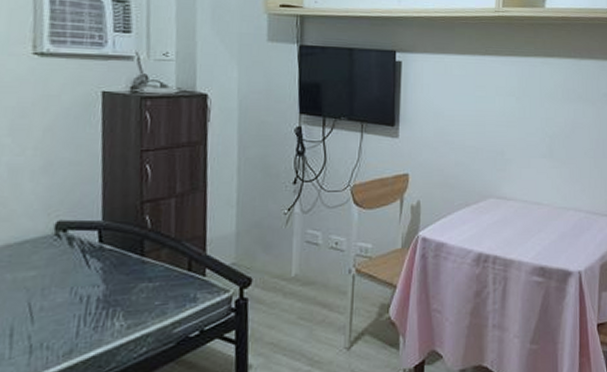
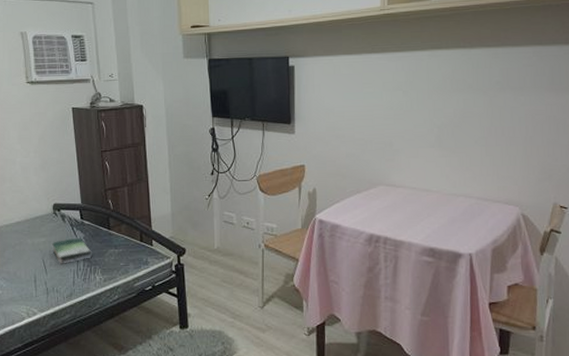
book: none [46,269,112,308] -> present [52,238,92,264]

